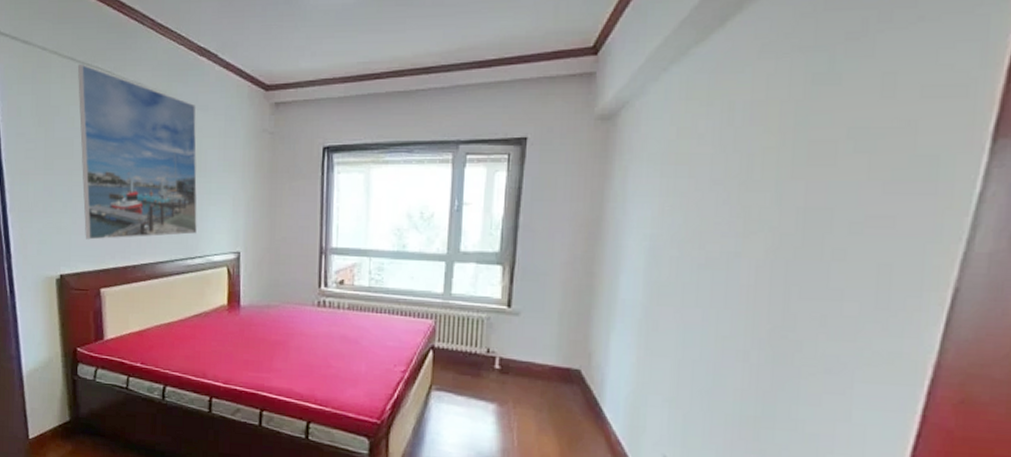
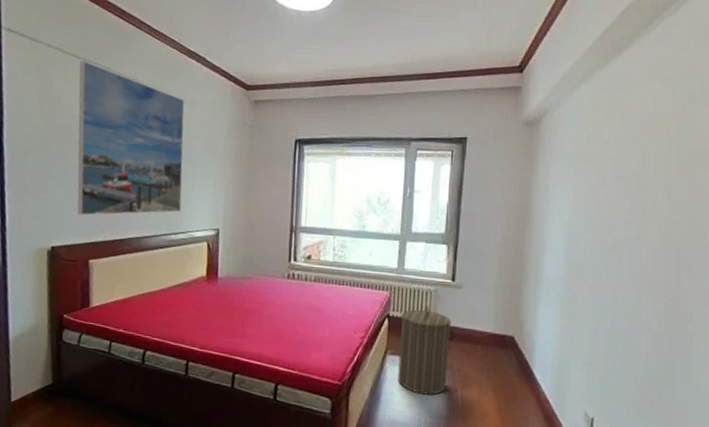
laundry hamper: none [444,335,507,436] -> present [398,306,452,395]

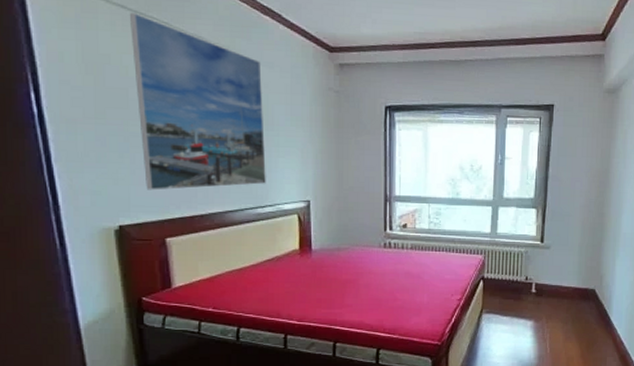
laundry hamper: present [398,306,452,395] -> none [493,266,541,347]

